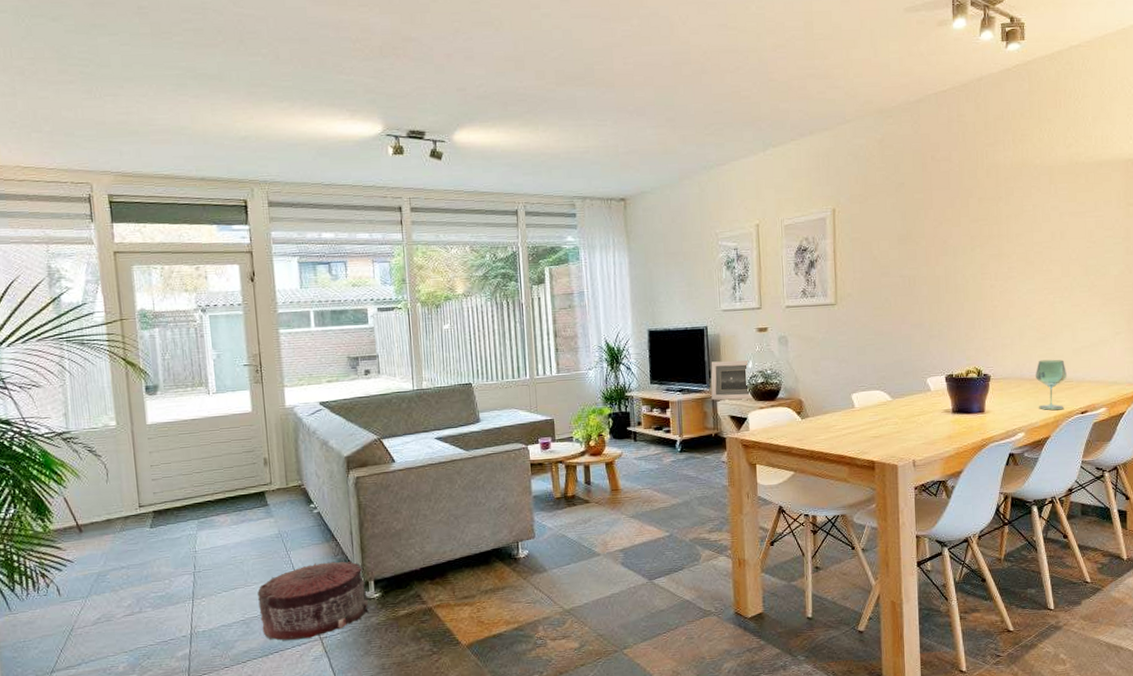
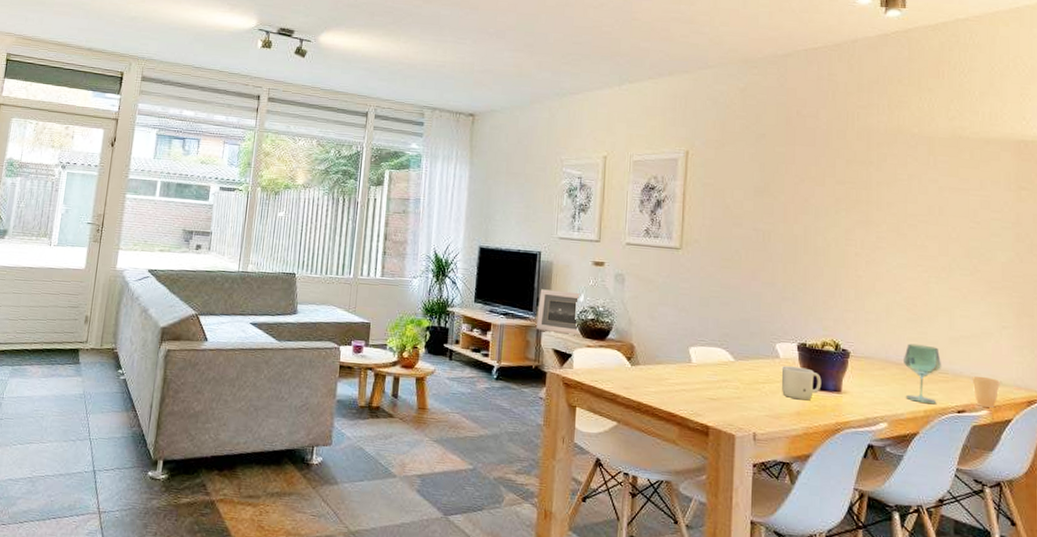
pouf: present [258,560,369,641] -> none [46,431,155,510]
mug: none [933,396,968,425] -> present [781,366,822,401]
cup: none [1092,379,1116,406] -> present [972,375,1001,409]

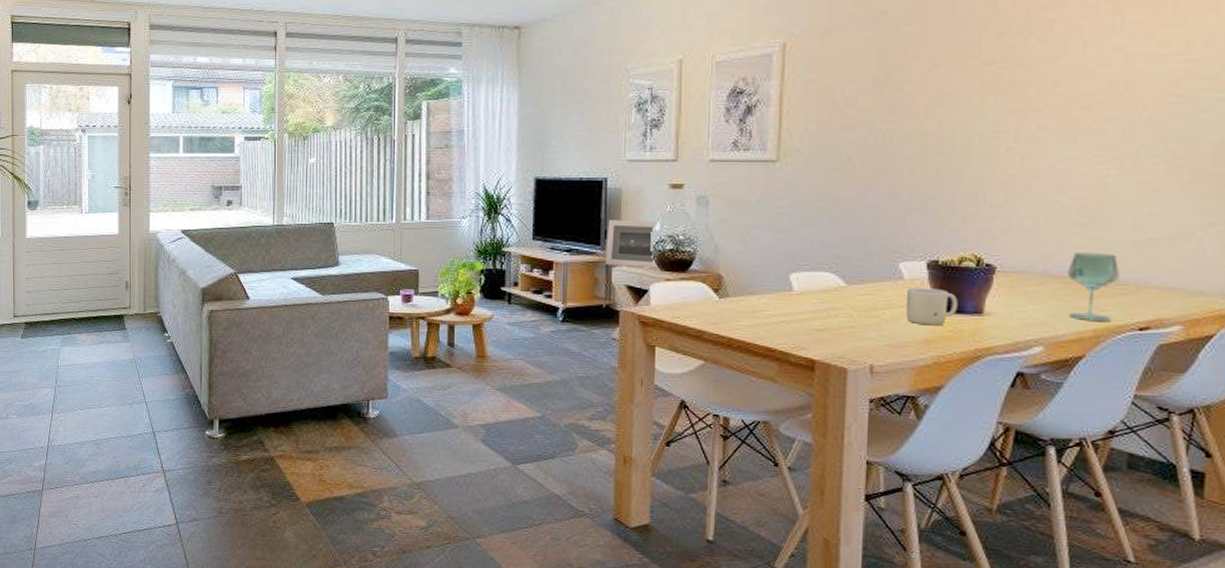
cup: present [972,375,1001,409] -> none [1161,285,1202,323]

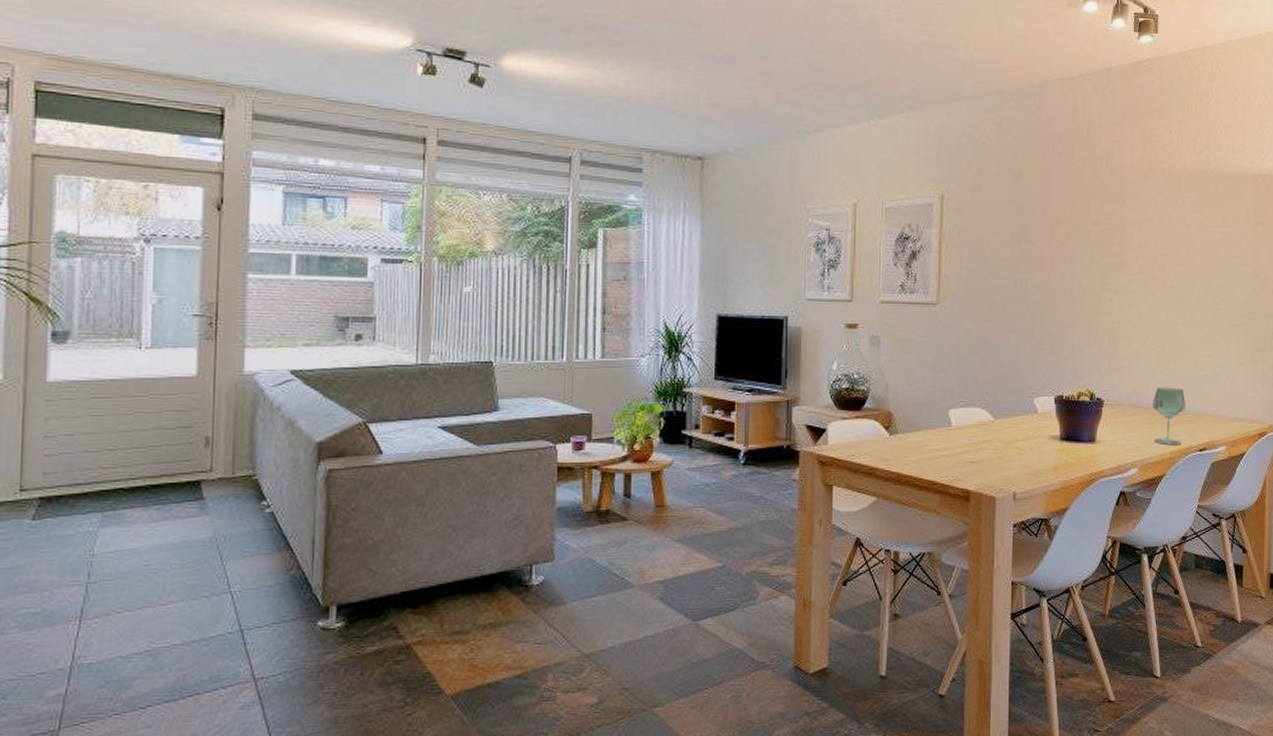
picture frame: present [605,220,657,268] -> none [786,359,835,407]
mug: present [905,288,958,326] -> none [1039,420,1078,454]

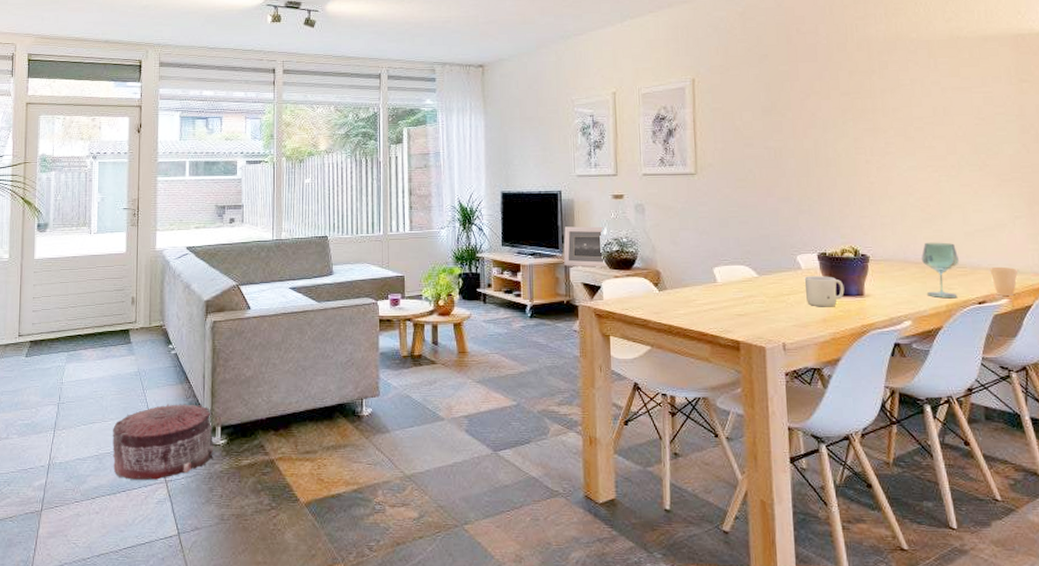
pouf: none [173,577,325,681] -> present [112,404,213,481]
picture frame: none [786,359,835,407] -> present [563,226,607,267]
mug: none [1039,420,1078,454] -> present [804,276,845,307]
cup: none [1212,413,1237,444] -> present [989,266,1019,297]

